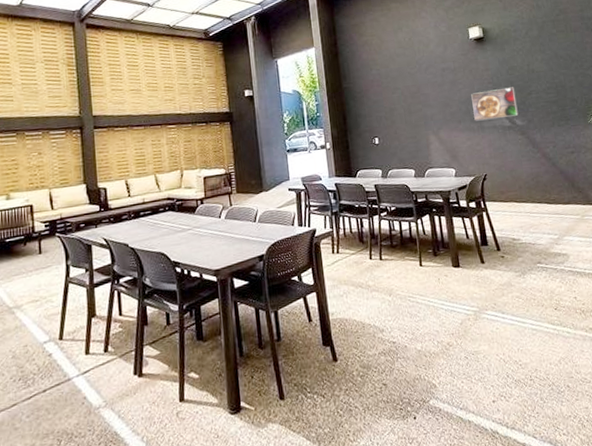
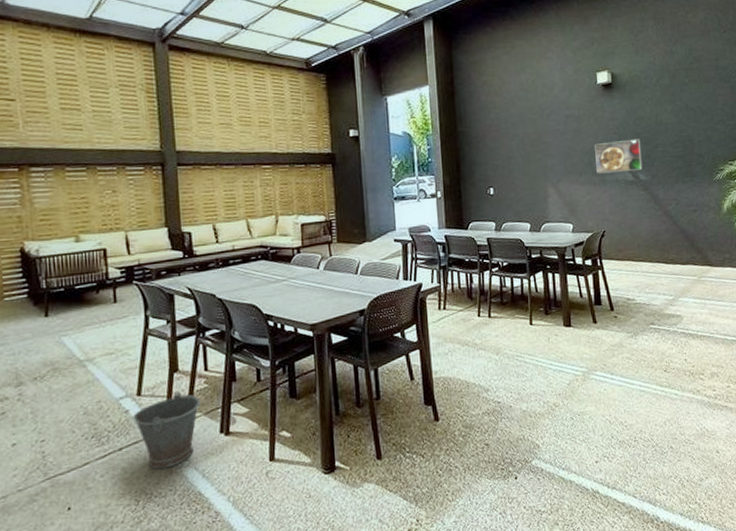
bucket: none [56,335,116,411] -> present [133,391,201,470]

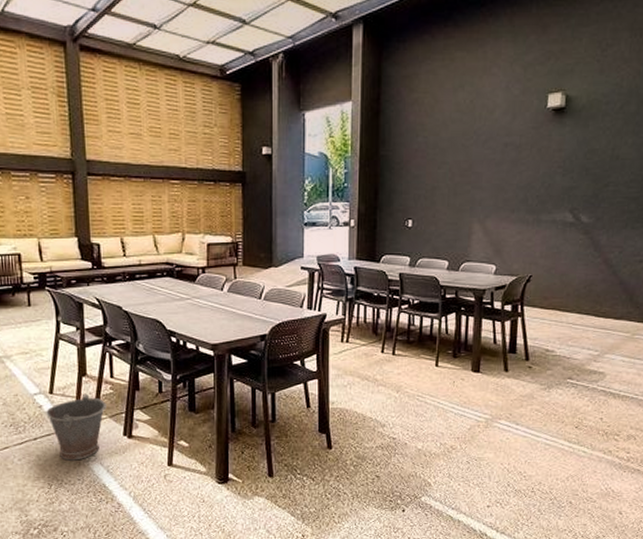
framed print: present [595,139,643,174] -> none [531,175,589,212]

